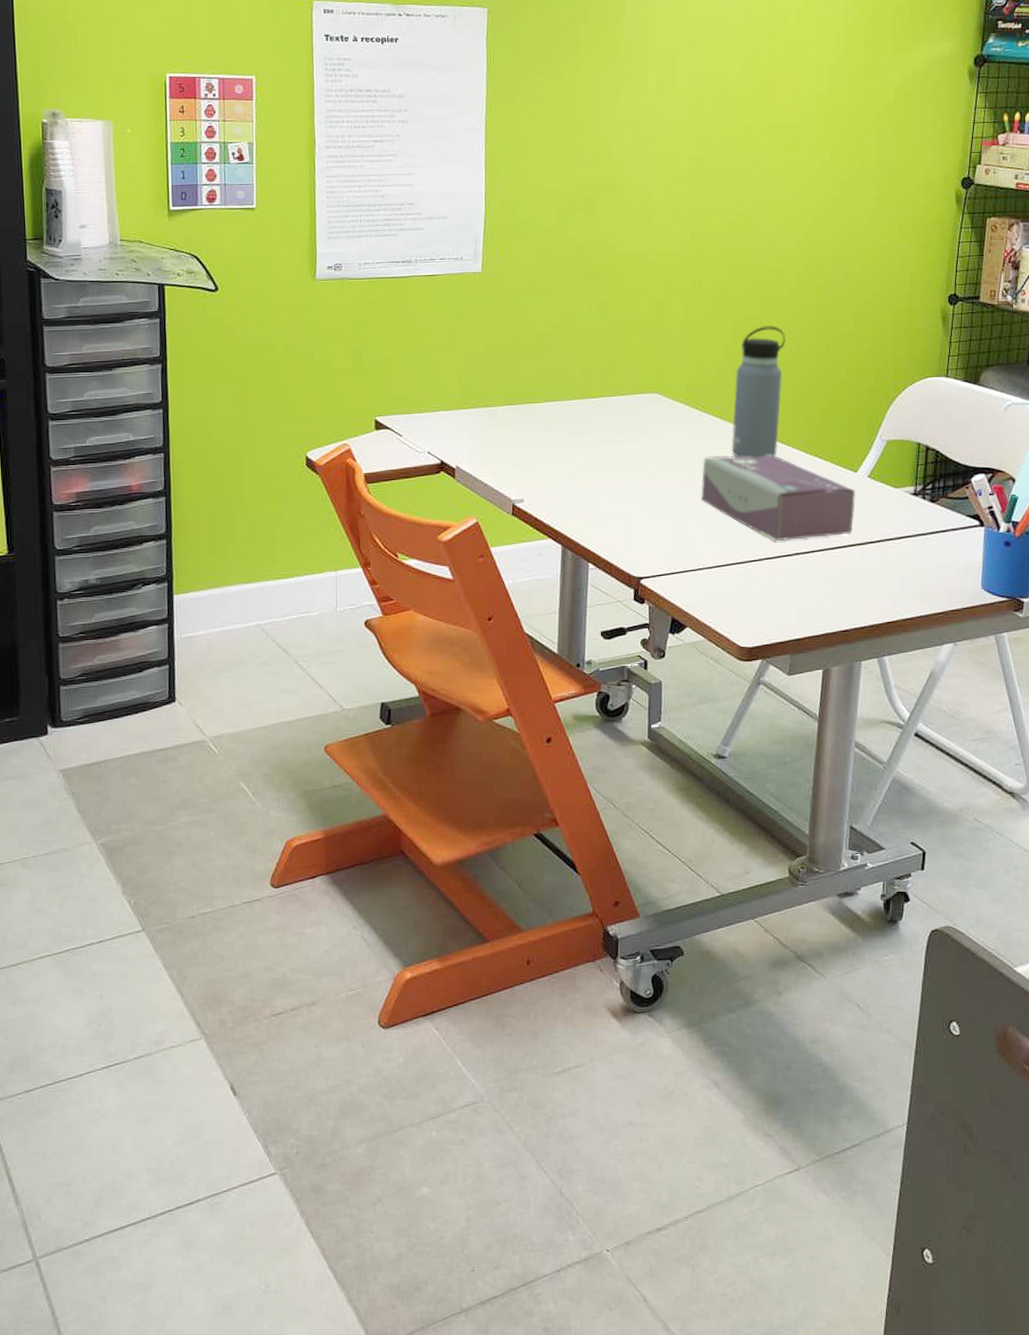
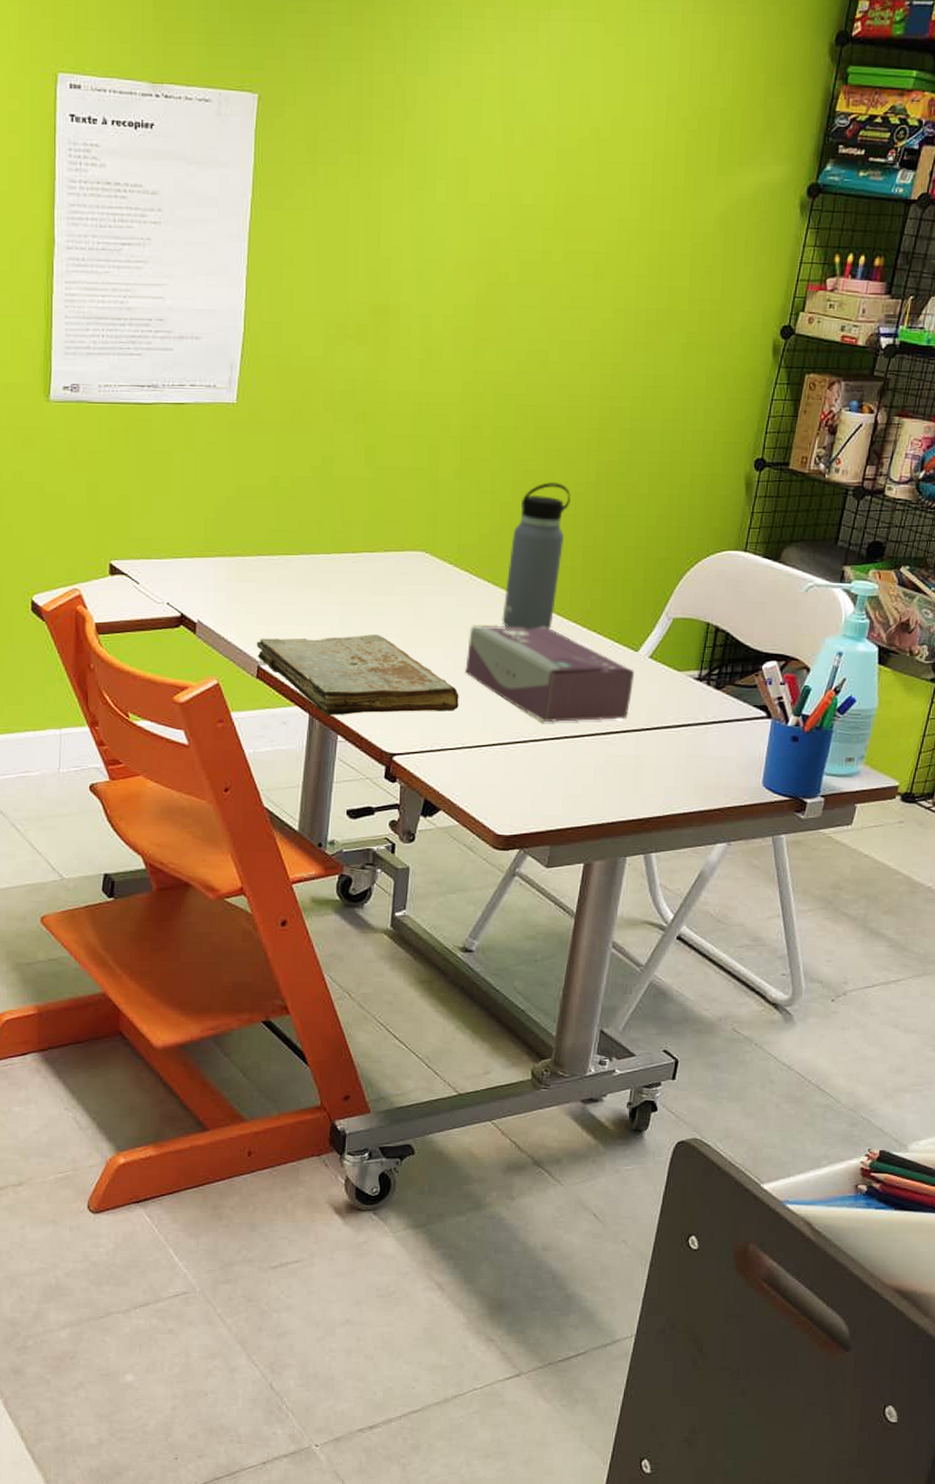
book: none [510,470,698,546] -> present [256,634,459,716]

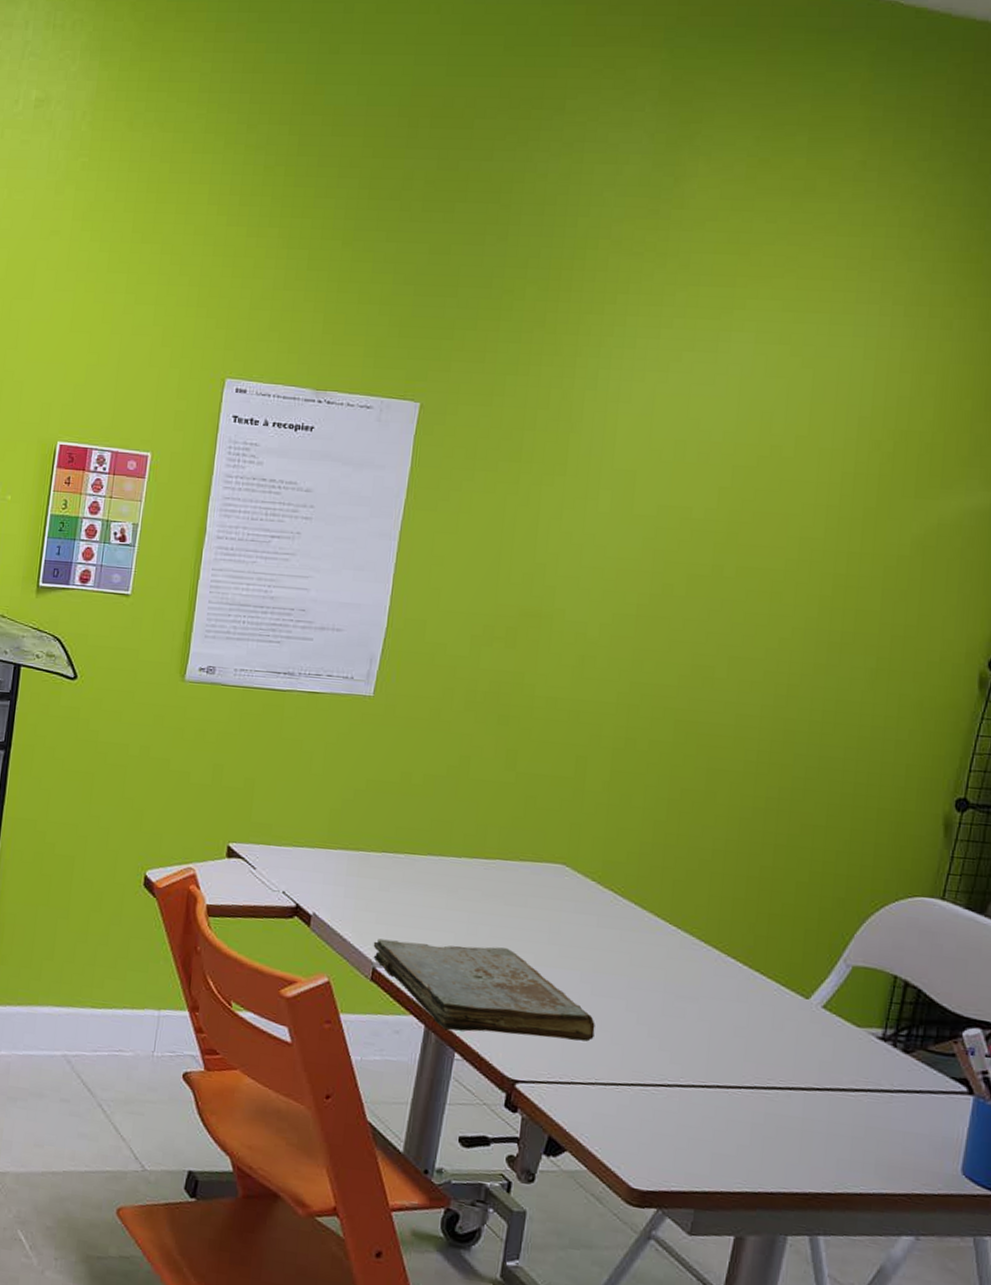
tissue box: present [465,626,635,723] -> none [603,950,804,1074]
water bottle: present [502,482,571,631] -> none [649,803,735,963]

